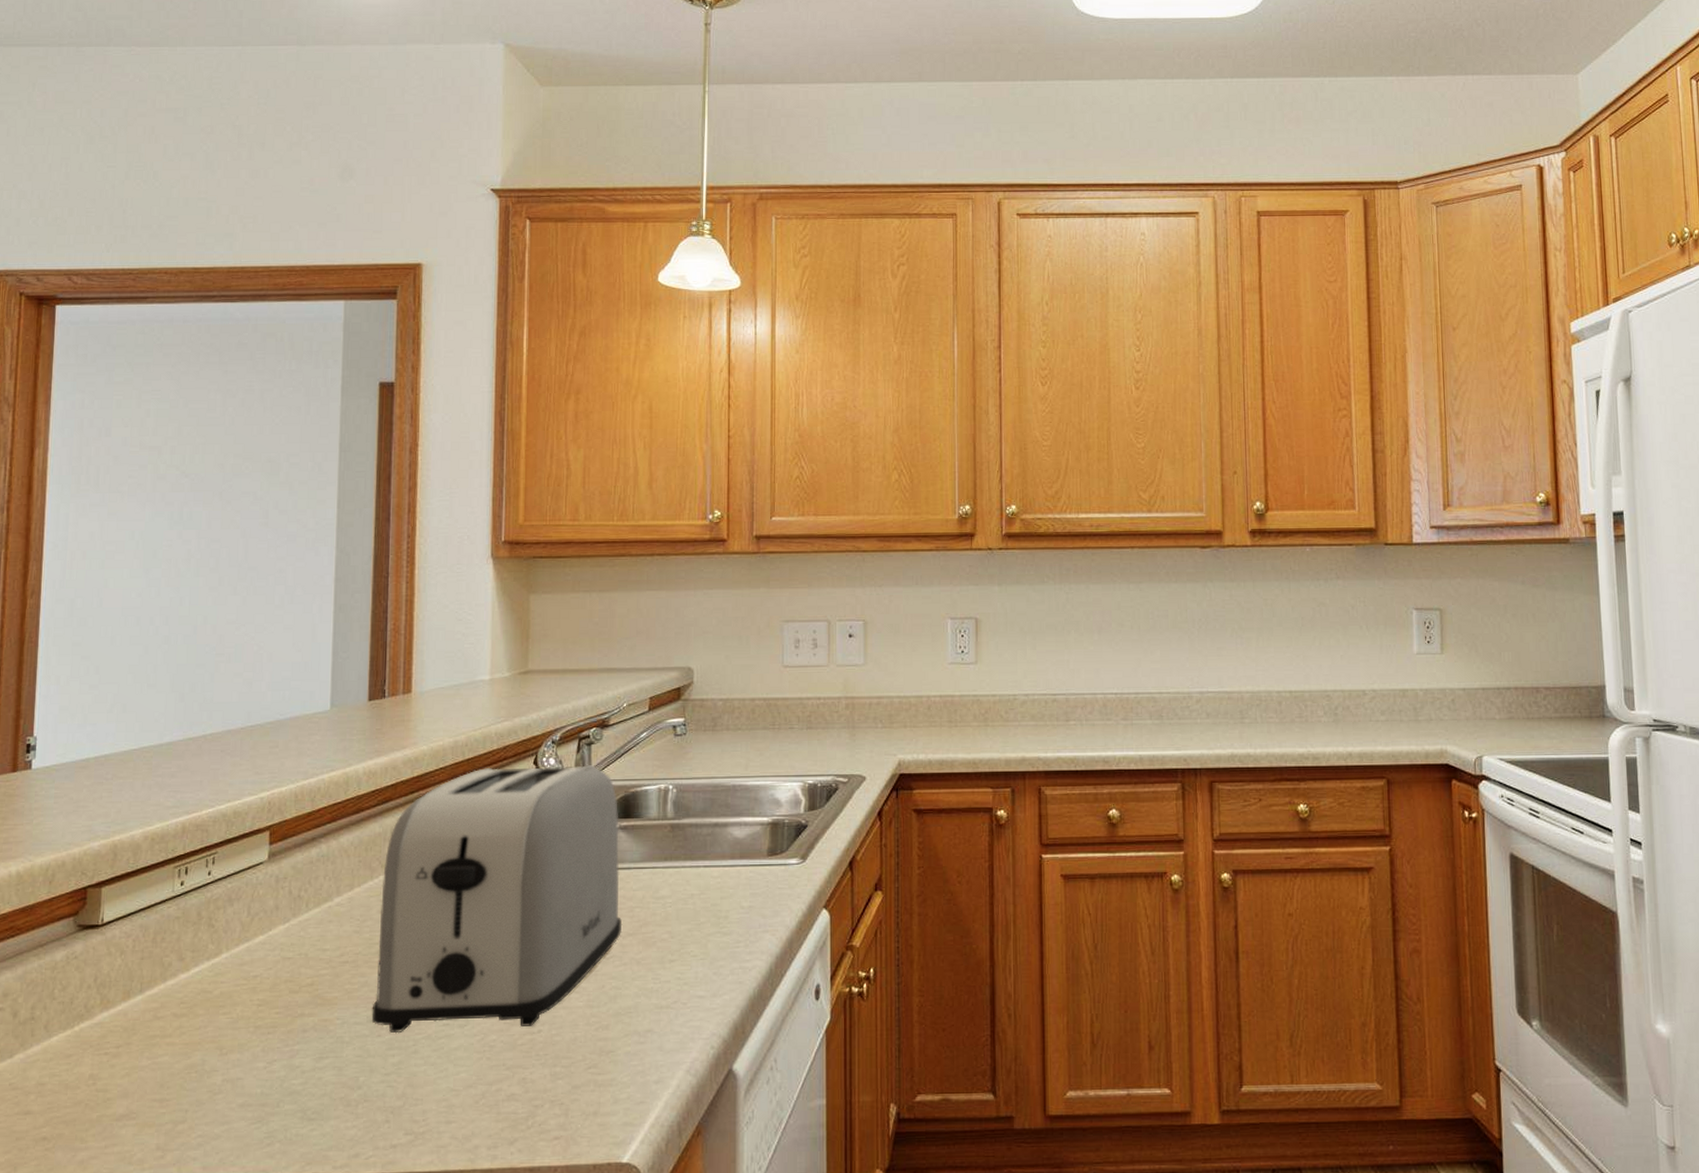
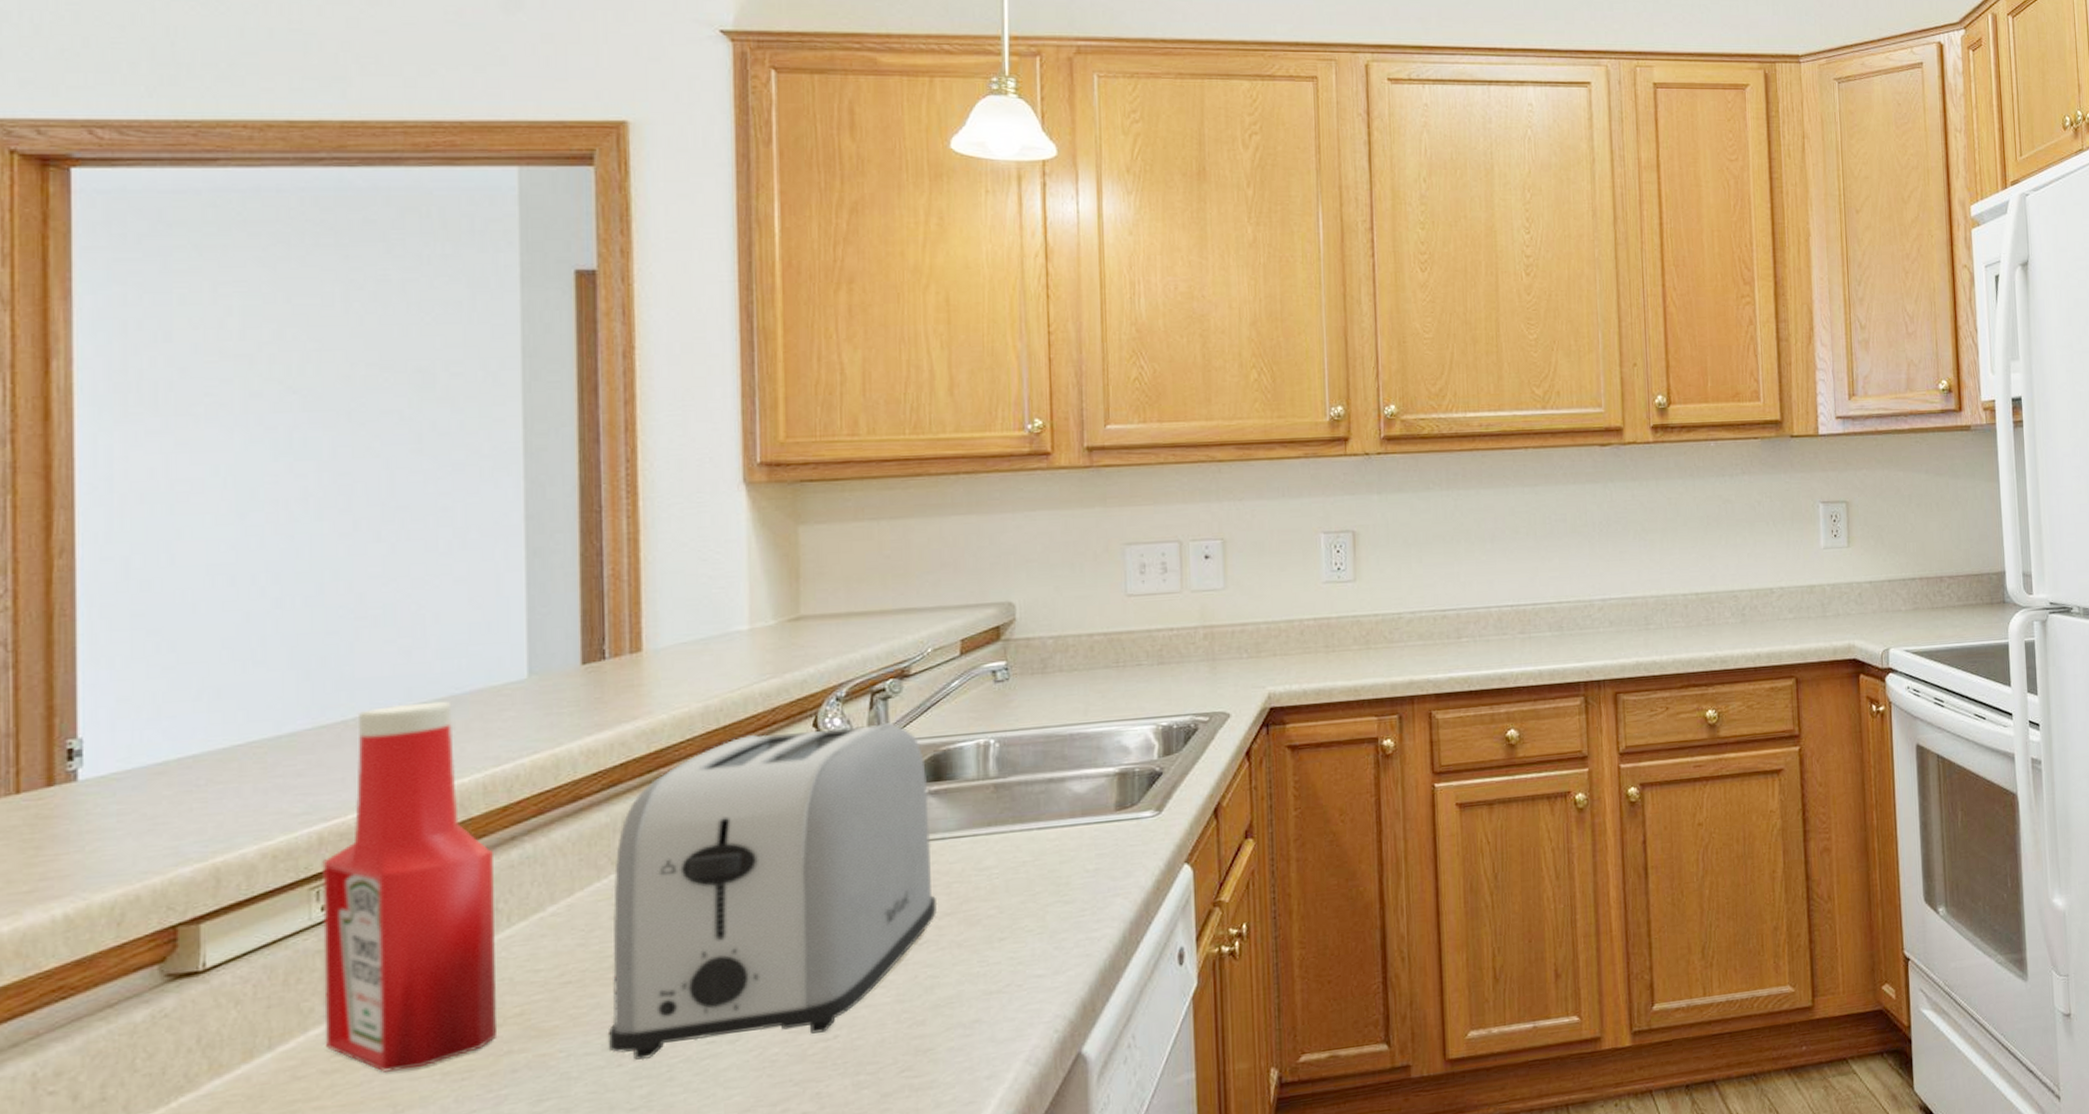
ketchup bottle: none [177,724,299,1021] -> present [322,701,498,1072]

